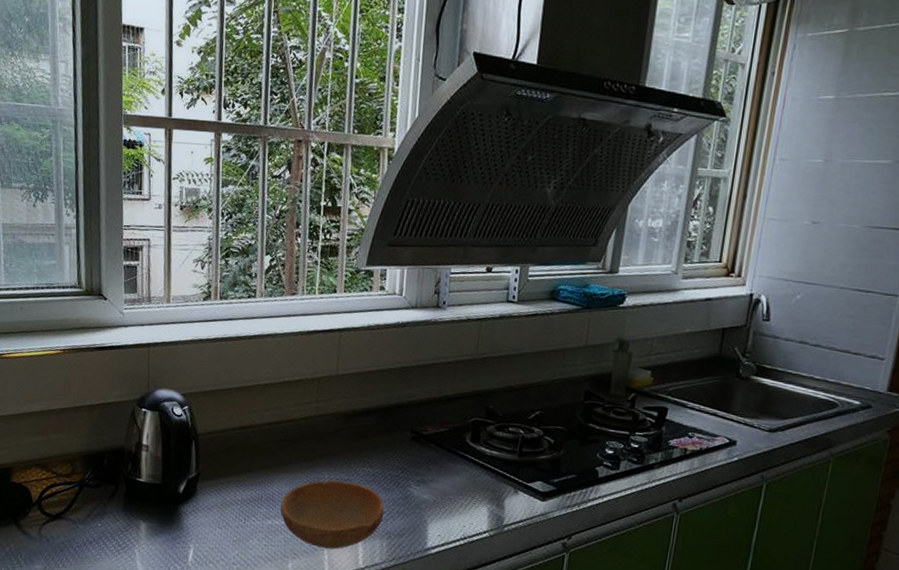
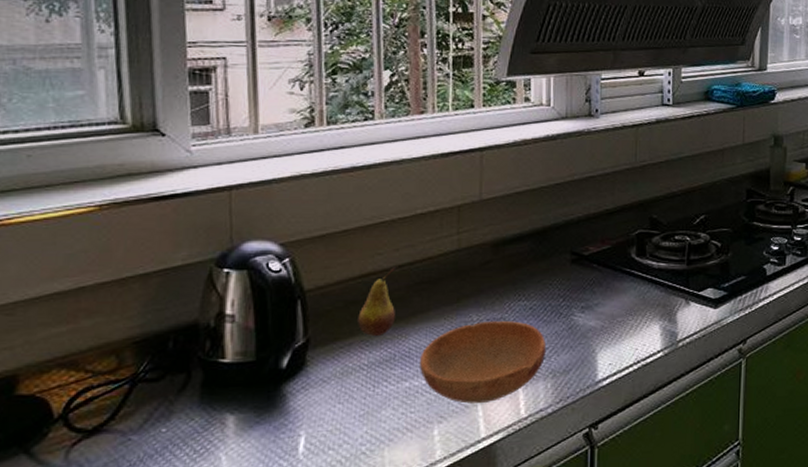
fruit: none [235,424,267,479] -> present [358,267,397,336]

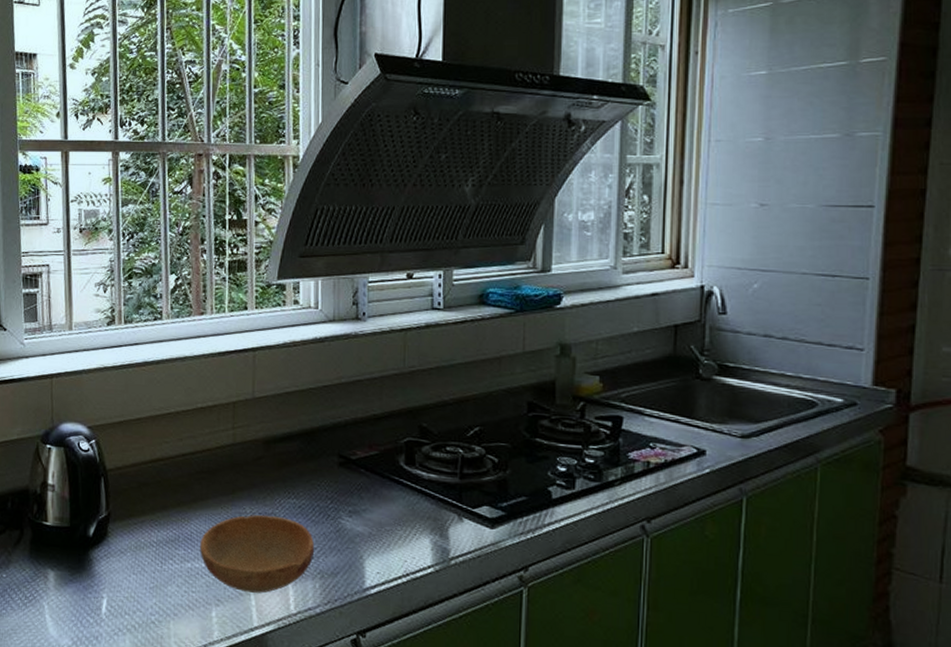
fruit: present [358,267,397,336] -> none [149,455,181,517]

